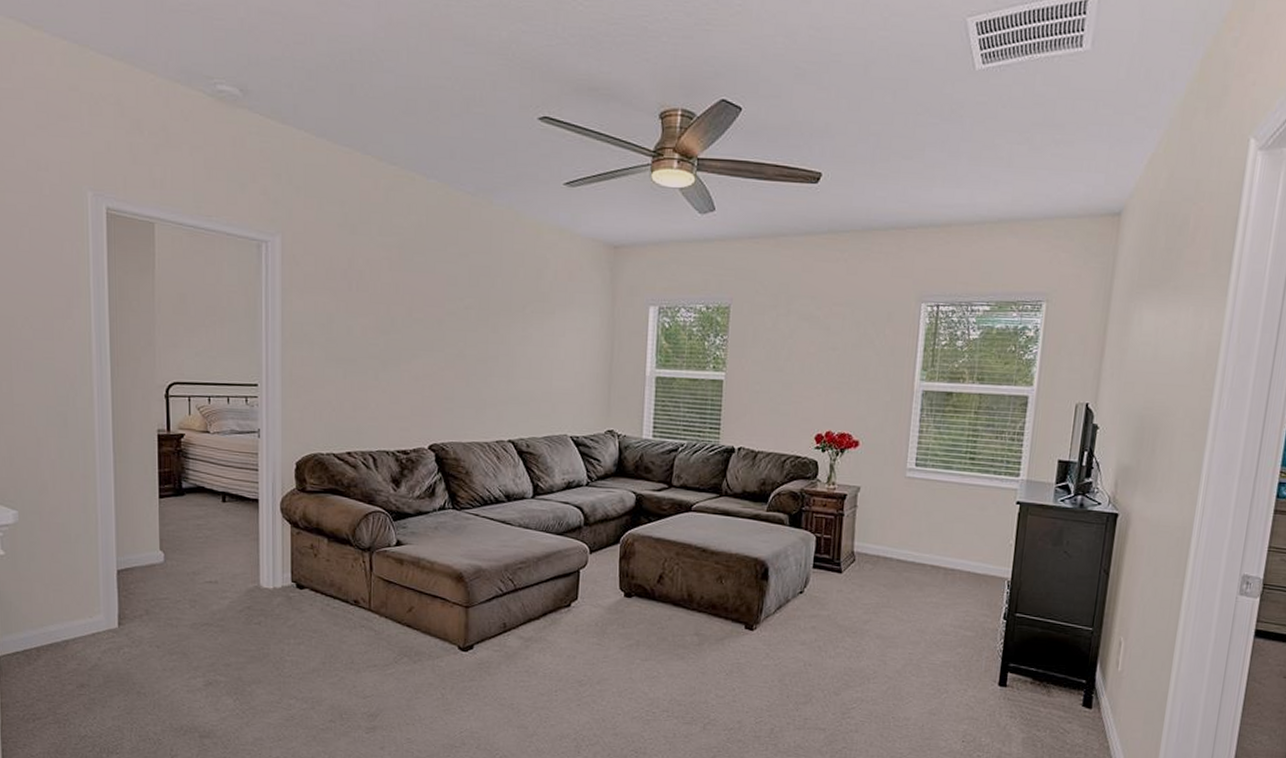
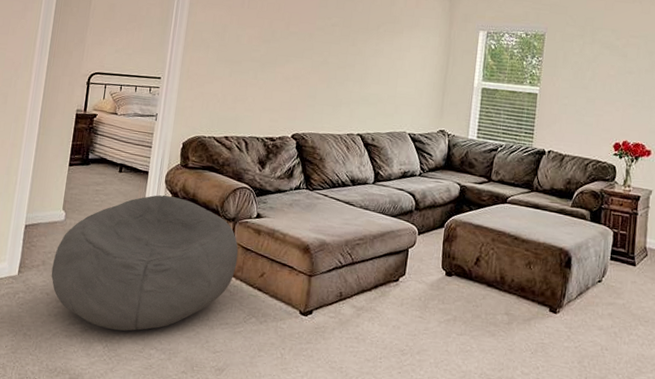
bean bag chair: none [158,525,379,682] -> present [51,195,239,331]

